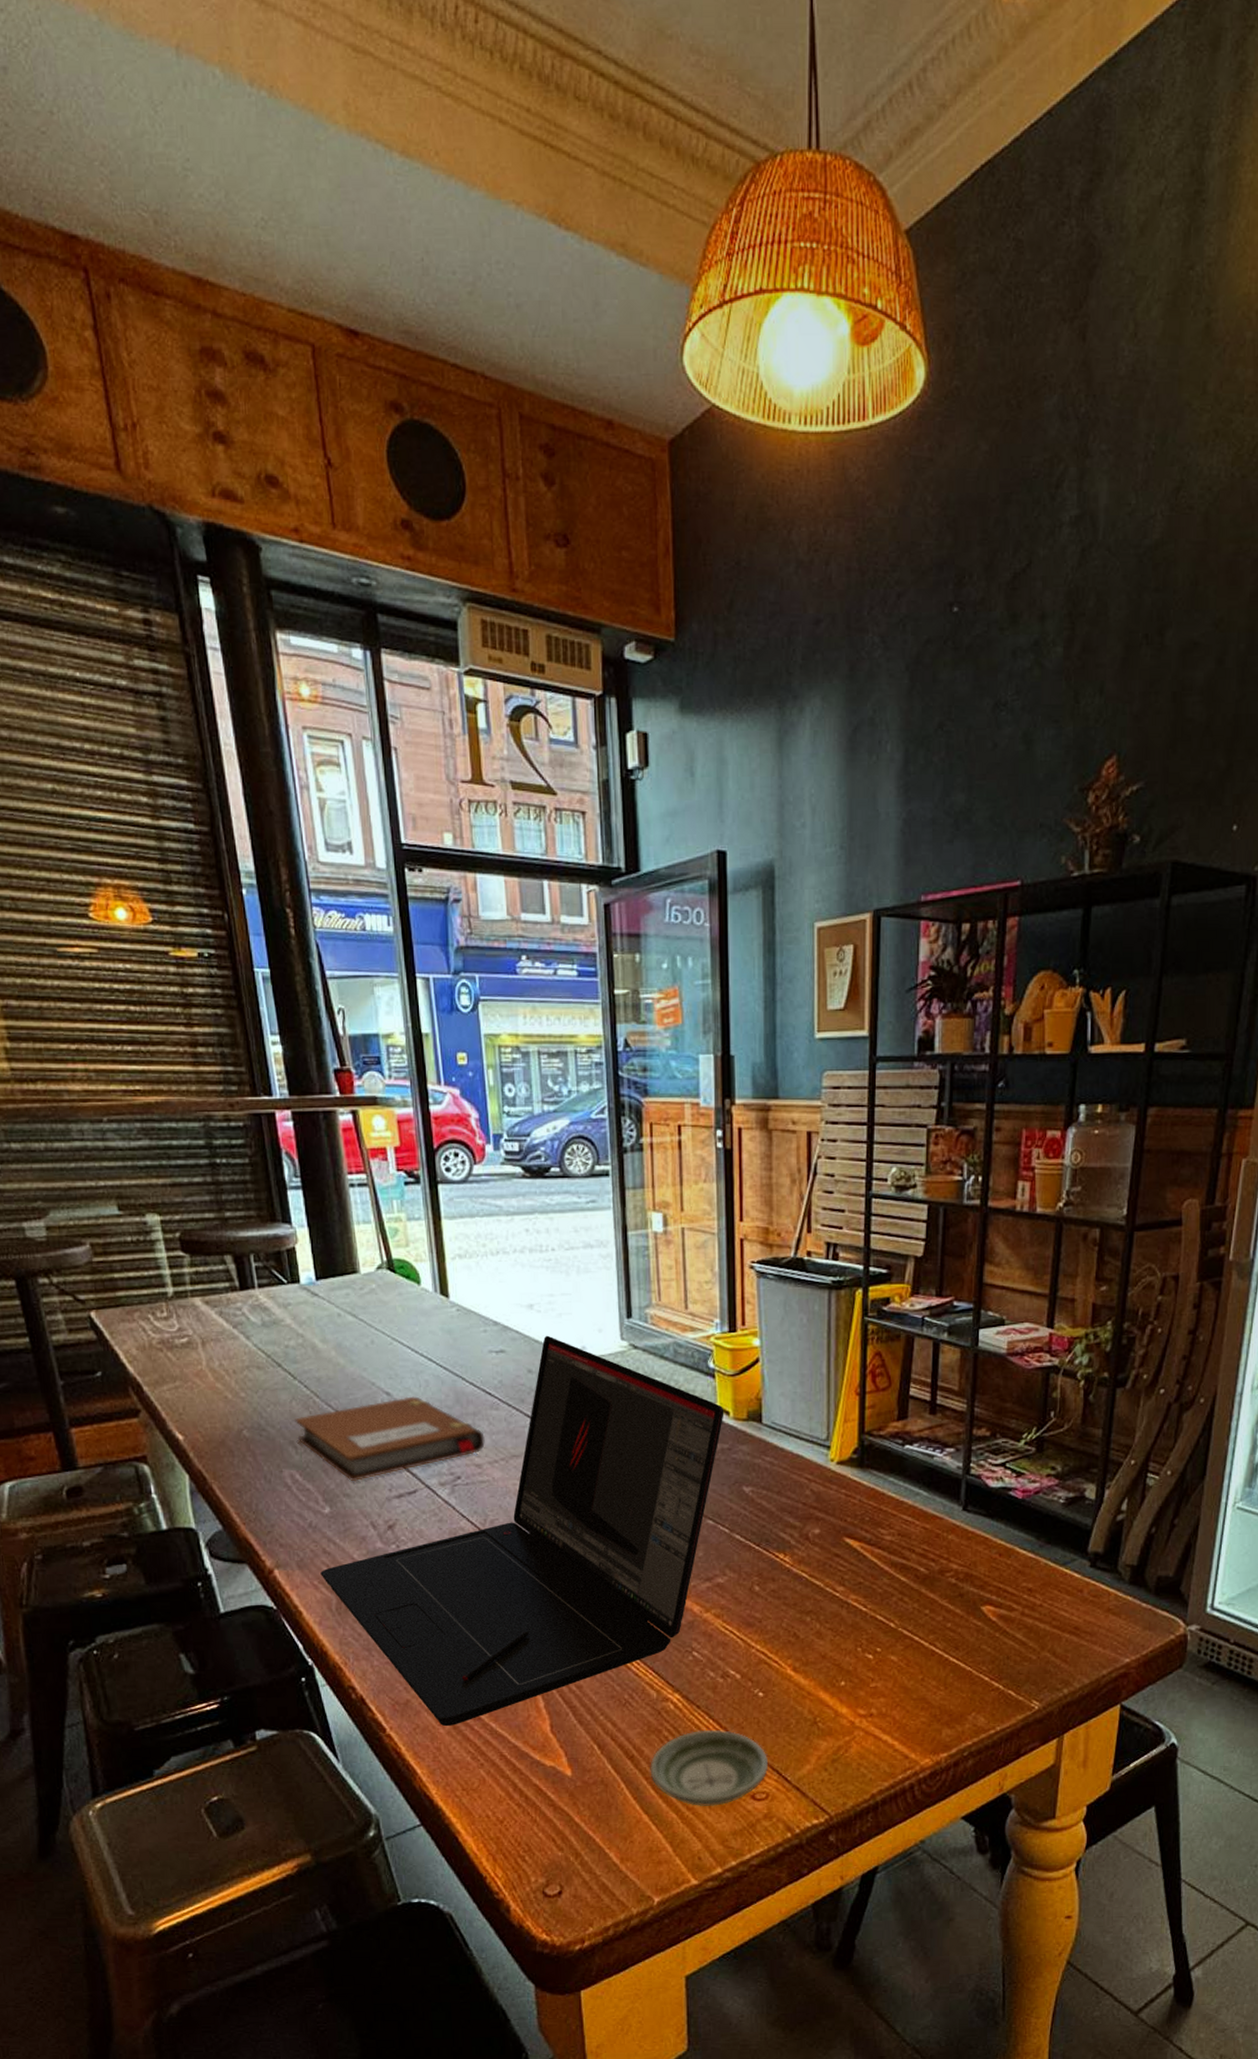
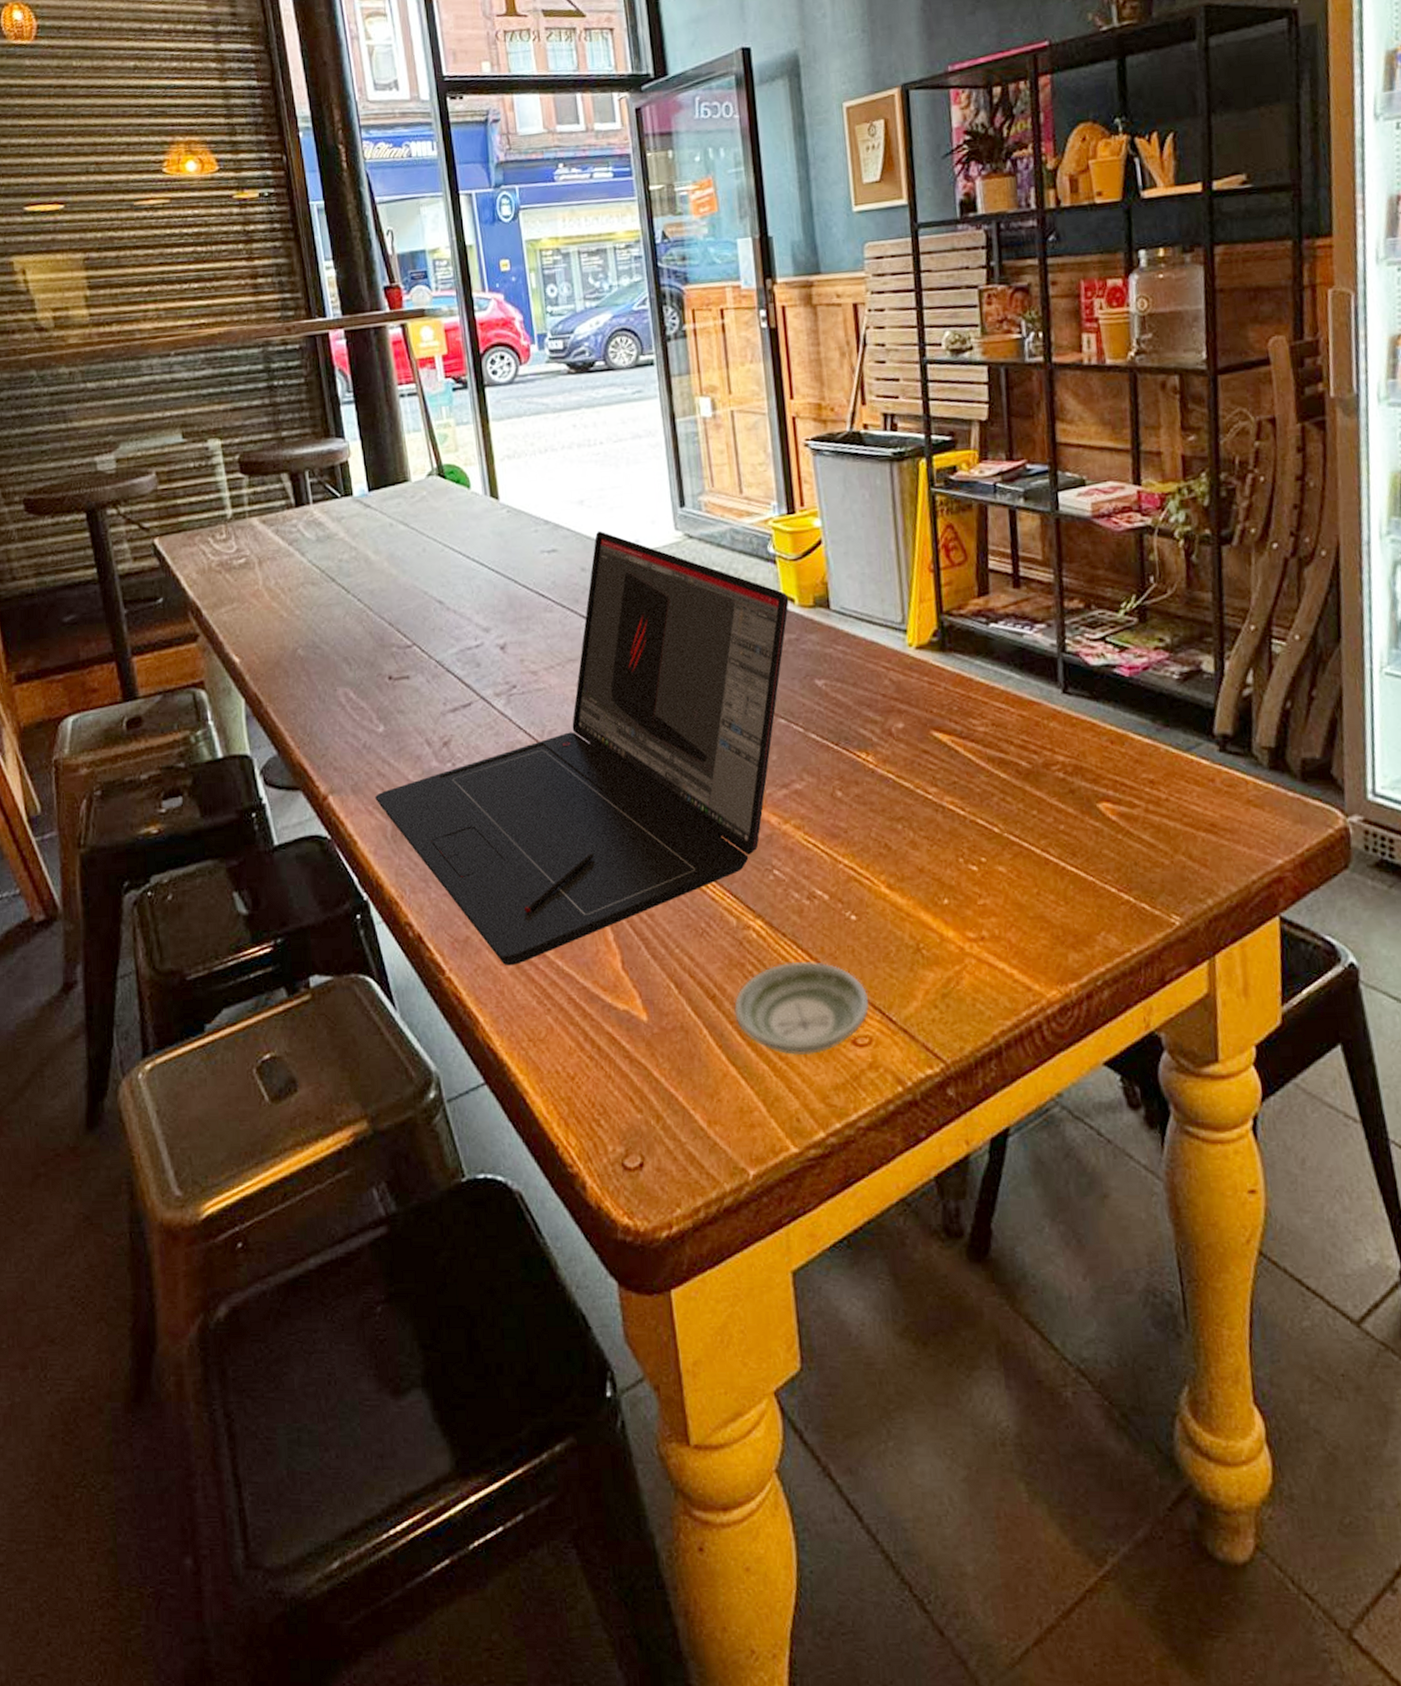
notebook: present [295,1396,485,1482] -> none [348,603,540,697]

